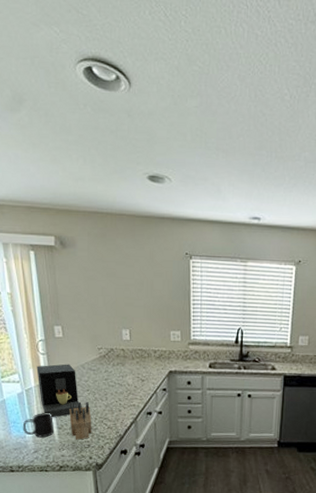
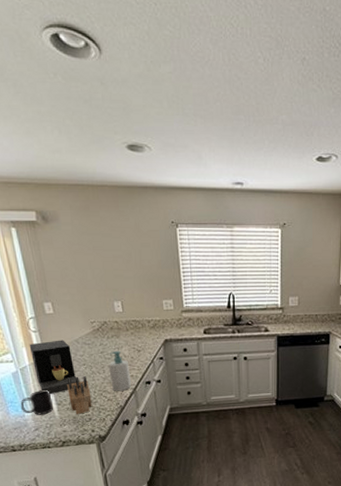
soap bottle: none [111,378,133,420] -> present [108,350,132,391]

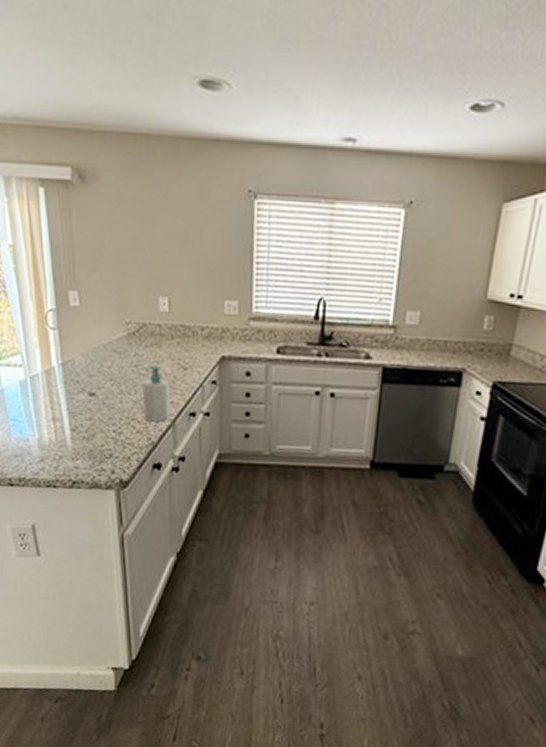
mug: present [20,390,54,415] -> none [25,408,67,442]
coffee maker: present [29,340,80,394] -> none [44,342,103,415]
knife block: present [67,376,92,414] -> none [86,395,116,447]

